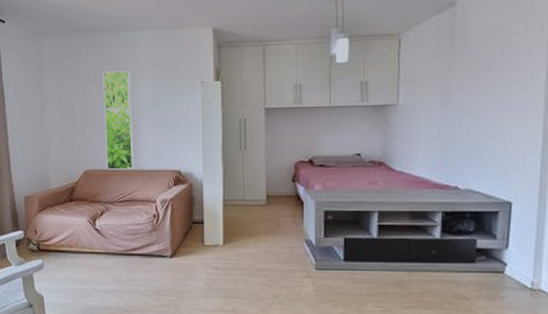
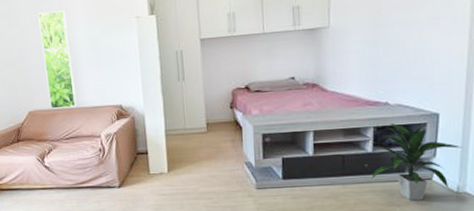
indoor plant: none [438,210,536,295] -> present [370,123,462,201]

